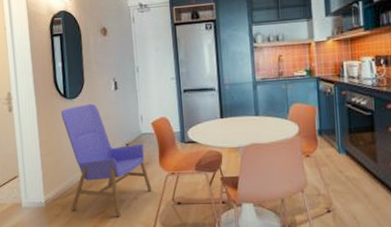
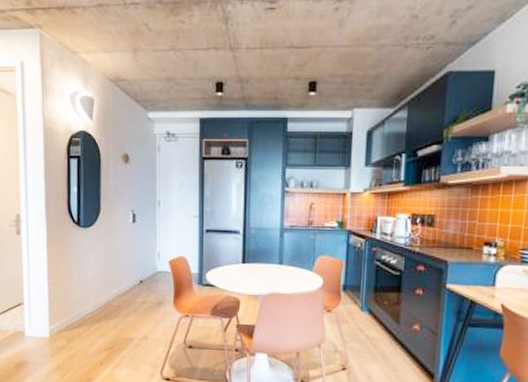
armchair: present [61,103,152,217] -> none [73,234,164,355]

